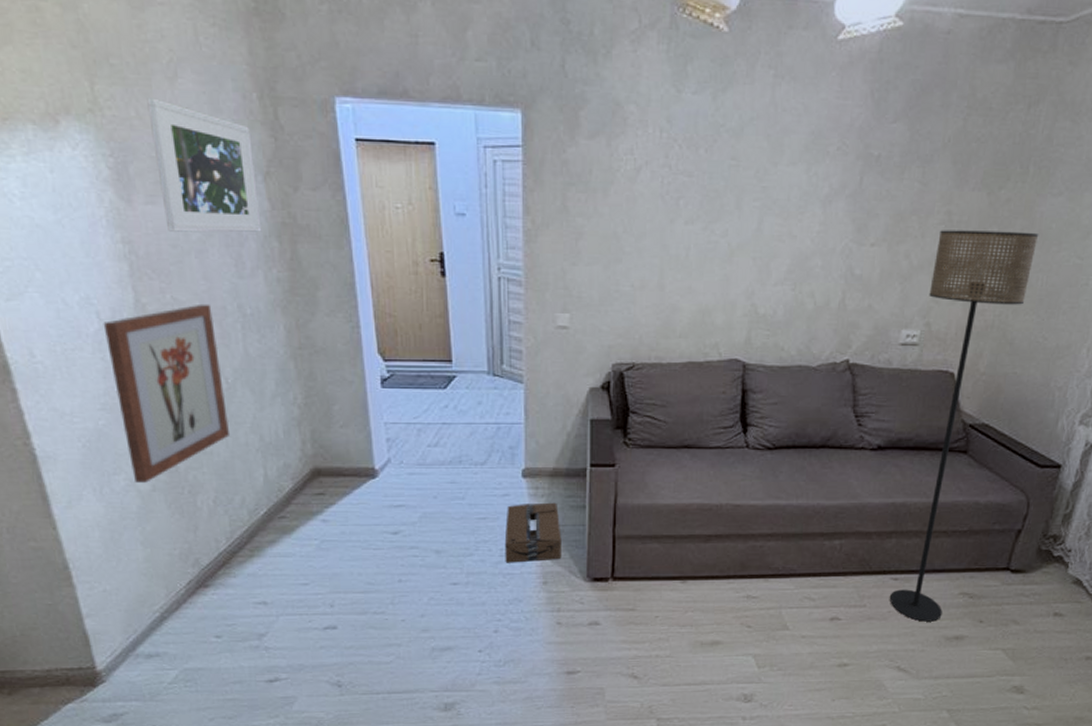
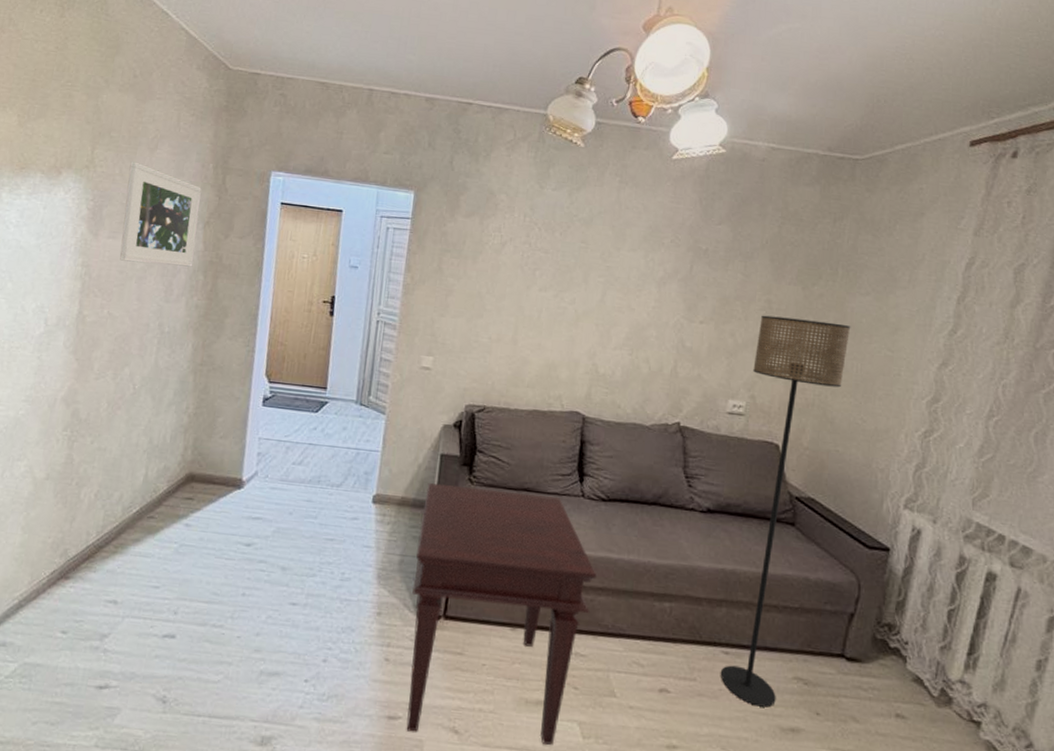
wall art: present [103,303,231,483] -> none [33,319,138,471]
cardboard box: present [504,502,562,563] -> none [344,529,401,591]
side table: none [575,450,765,682] -> present [406,482,596,745]

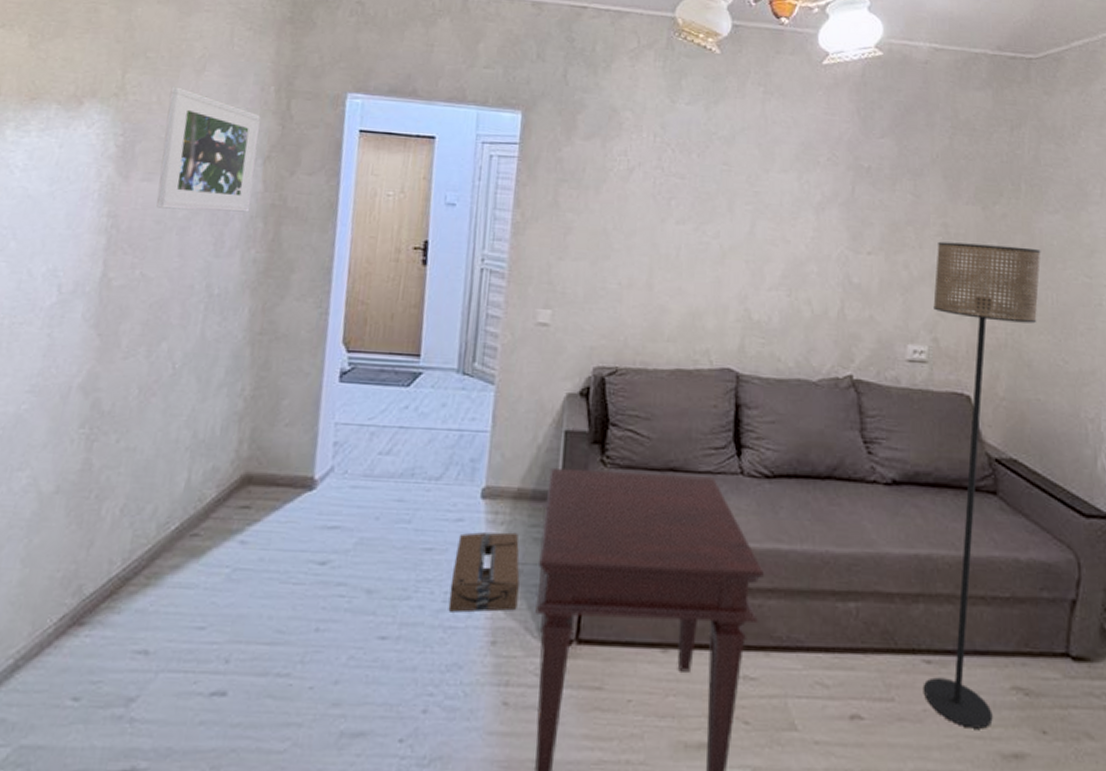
cardboard box: none [344,529,401,591] -> present [448,532,520,612]

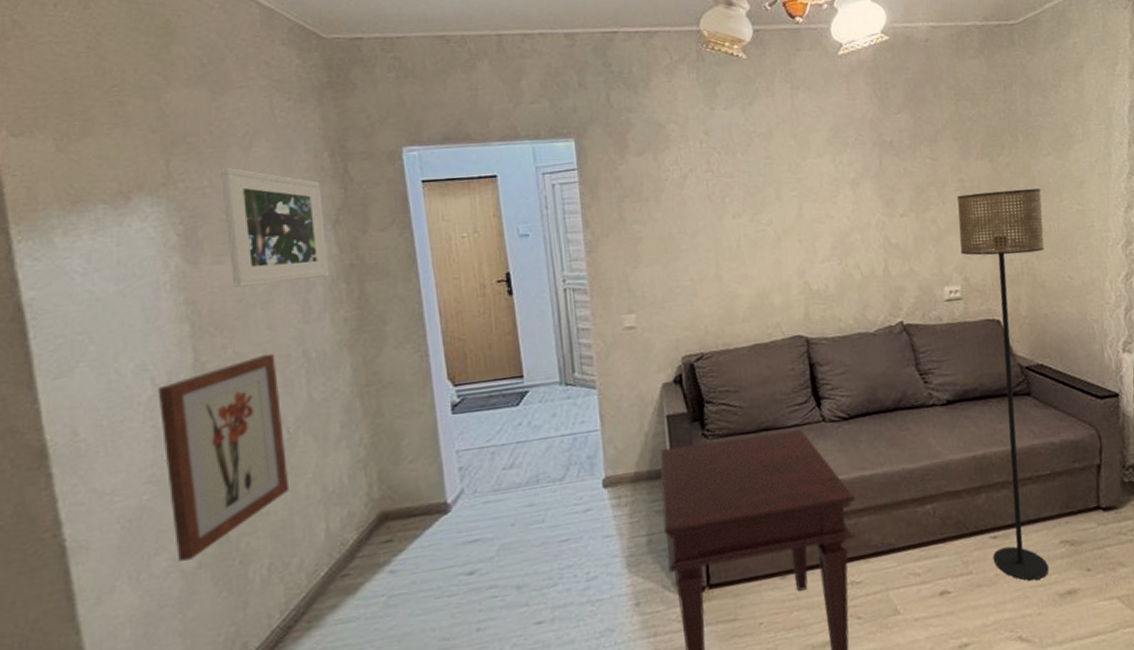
wall art: none [38,281,179,482] -> present [157,353,290,562]
cardboard box: present [448,532,520,612] -> none [589,510,652,588]

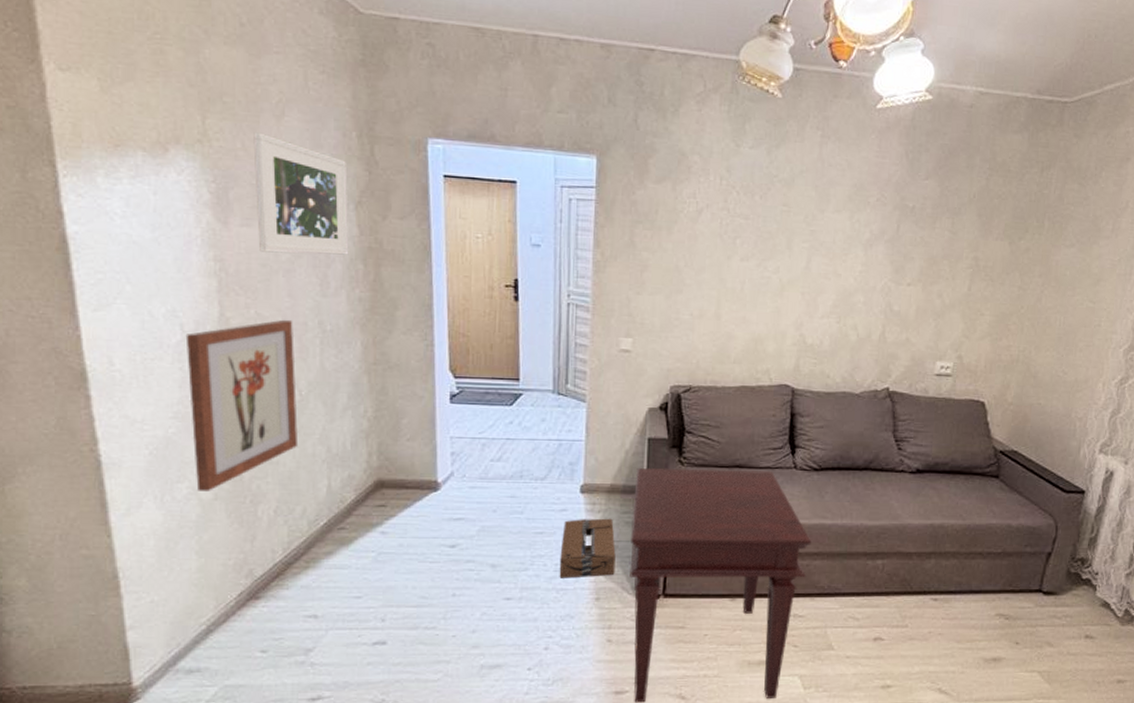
cardboard box: none [589,510,652,588] -> present [559,518,616,578]
floor lamp: present [957,188,1049,581] -> none [930,273,1056,643]

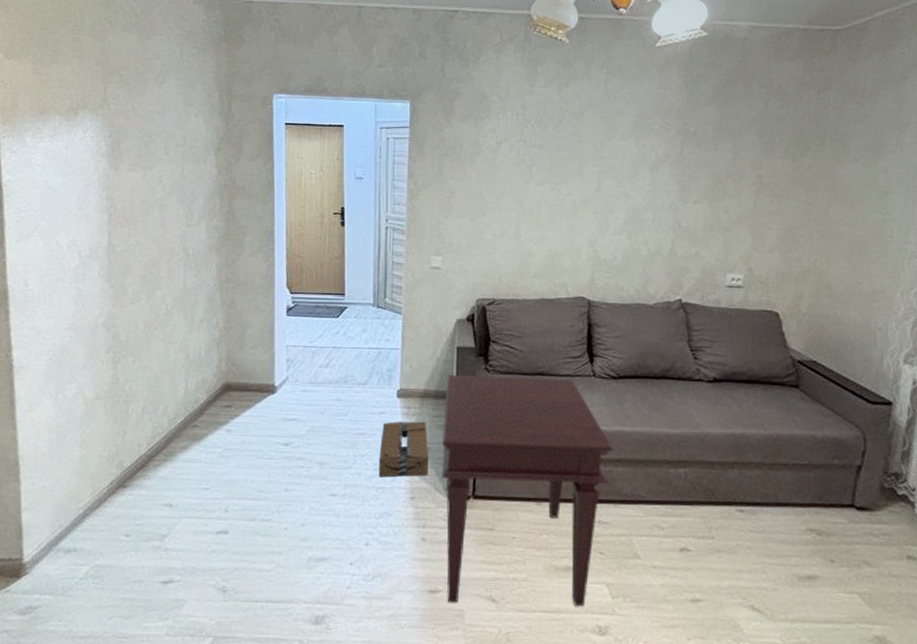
wall art: present [185,319,299,491] -> none [82,246,164,392]
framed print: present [253,132,349,255] -> none [140,97,210,192]

